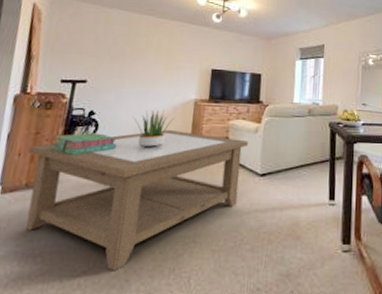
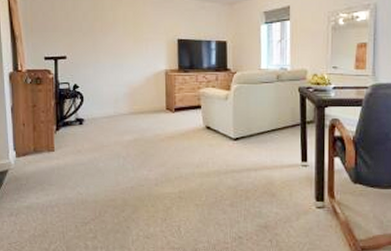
coffee table: present [25,129,248,271] -> none [29,99,219,220]
stack of books: present [51,132,117,155] -> none [48,104,102,124]
potted plant: present [132,110,174,148] -> none [111,82,149,117]

